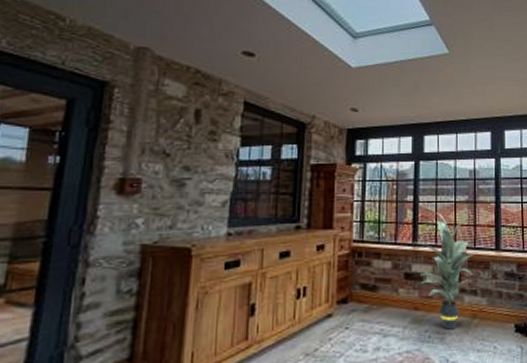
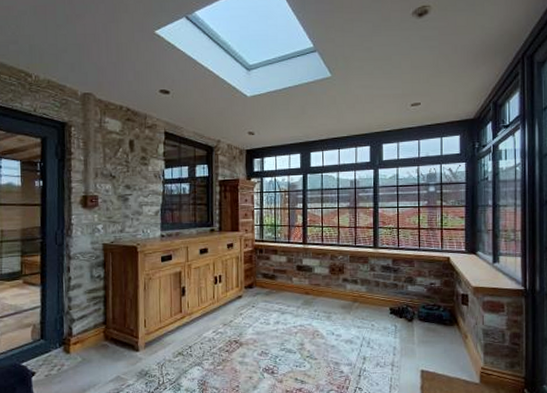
indoor plant: present [410,212,478,330] -> none [301,217,358,310]

